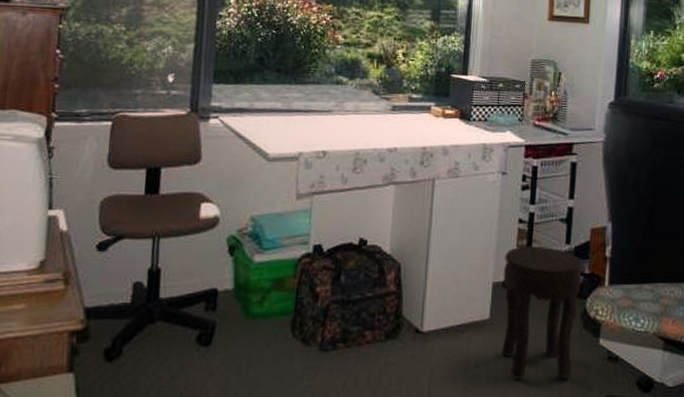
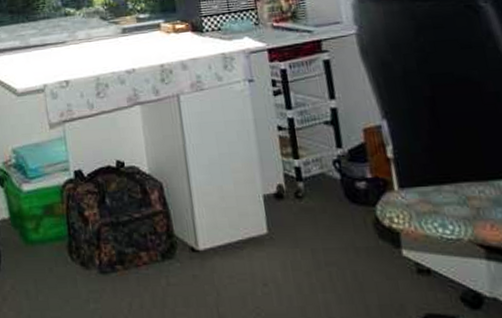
side table: present [502,246,582,380] -> none [270,153,377,298]

